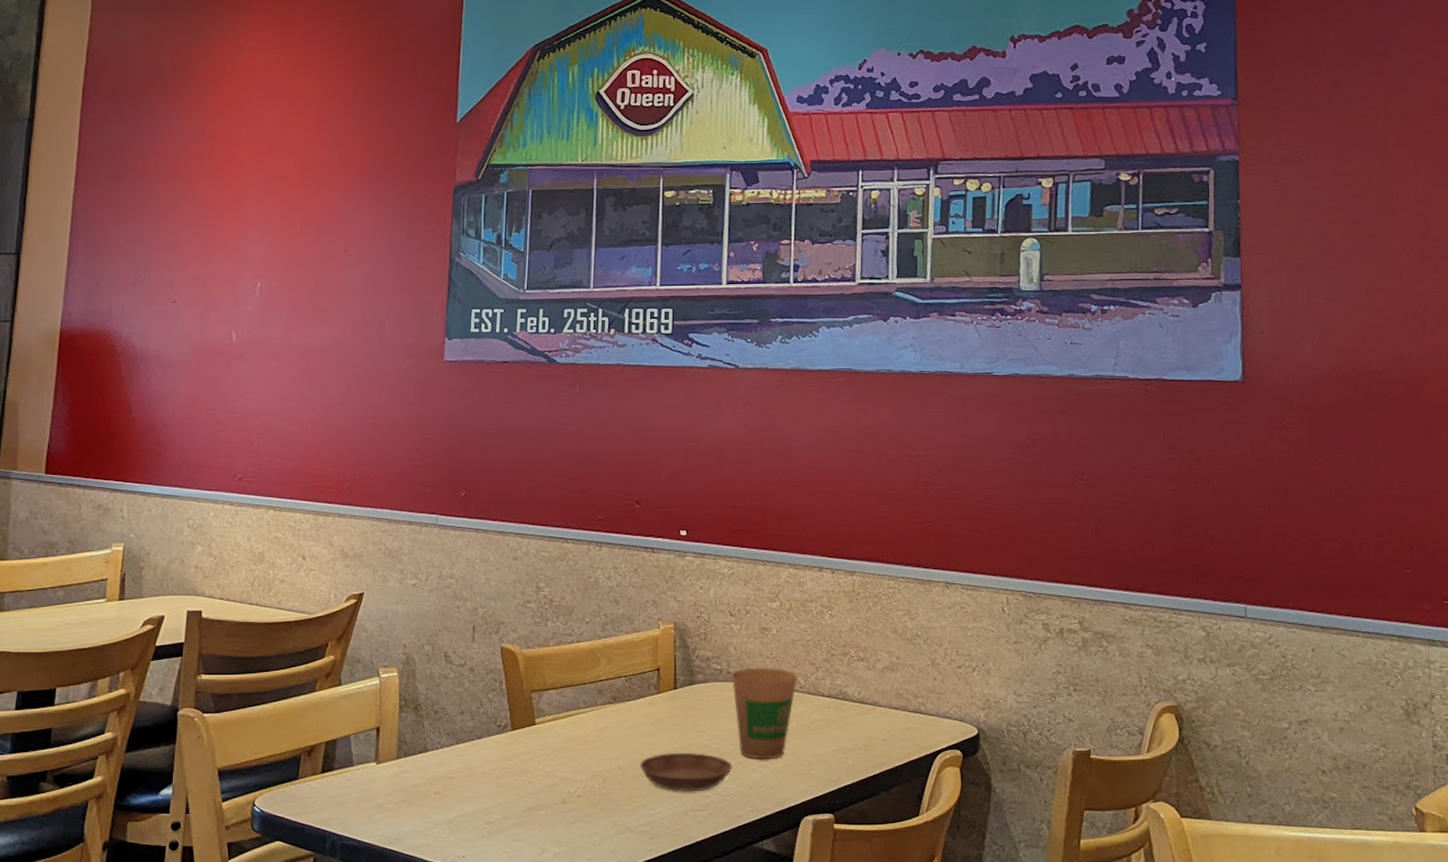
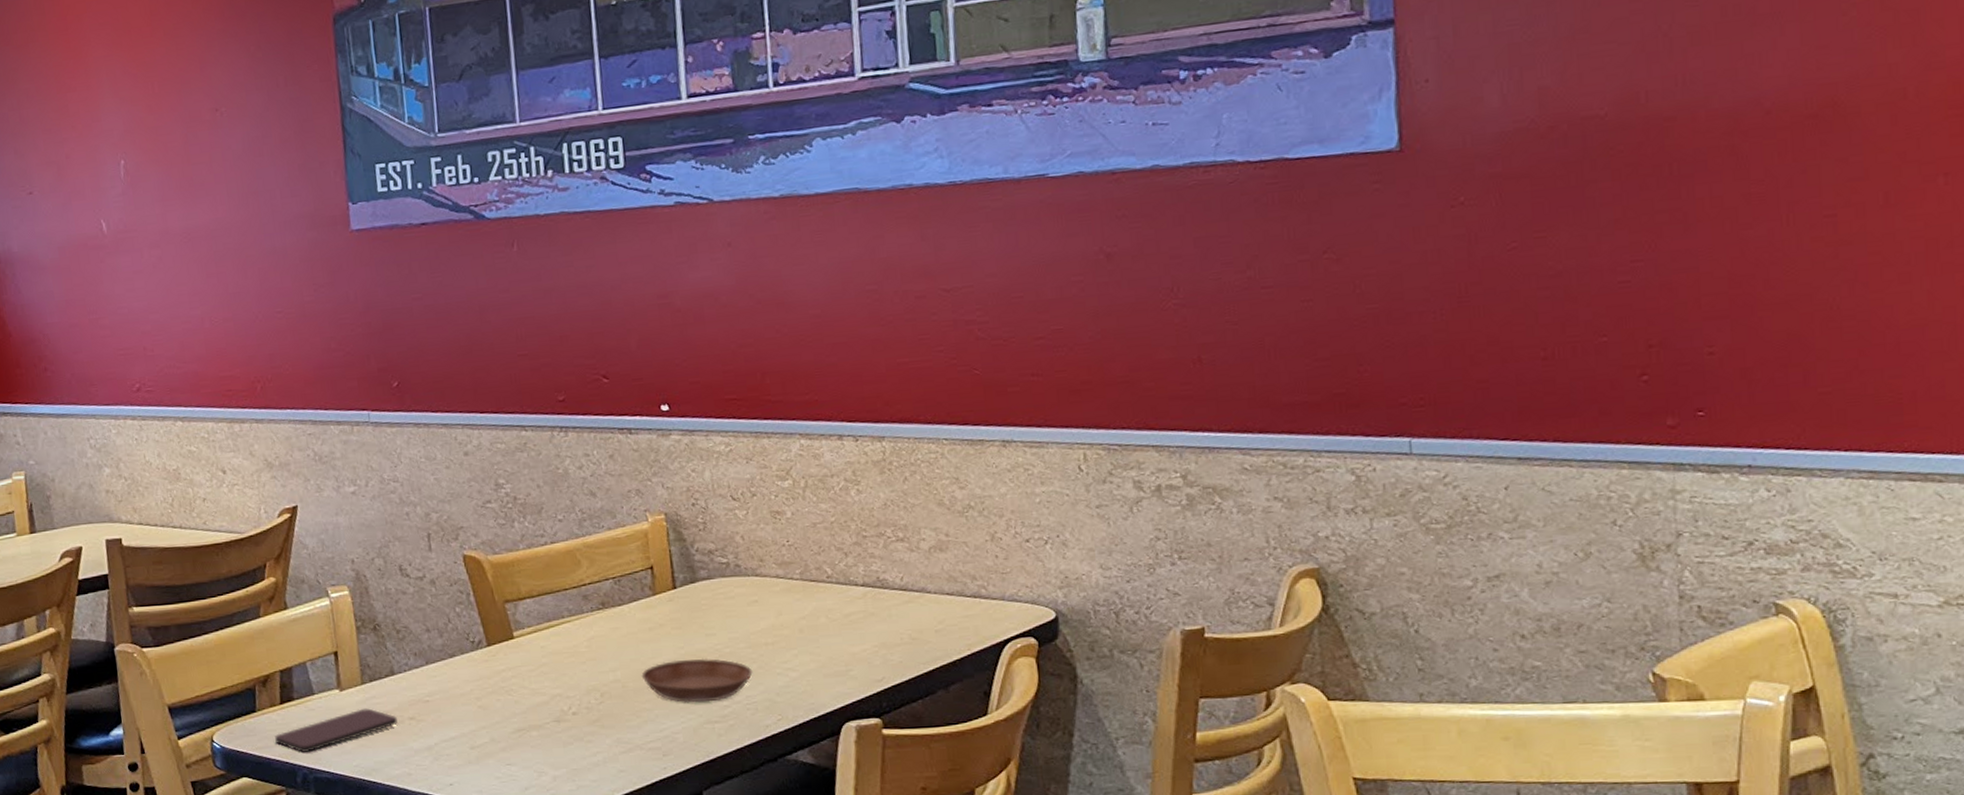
smartphone: none [312,781,424,821] -> present [275,708,398,753]
paper cup: present [732,667,798,760] -> none [741,556,823,662]

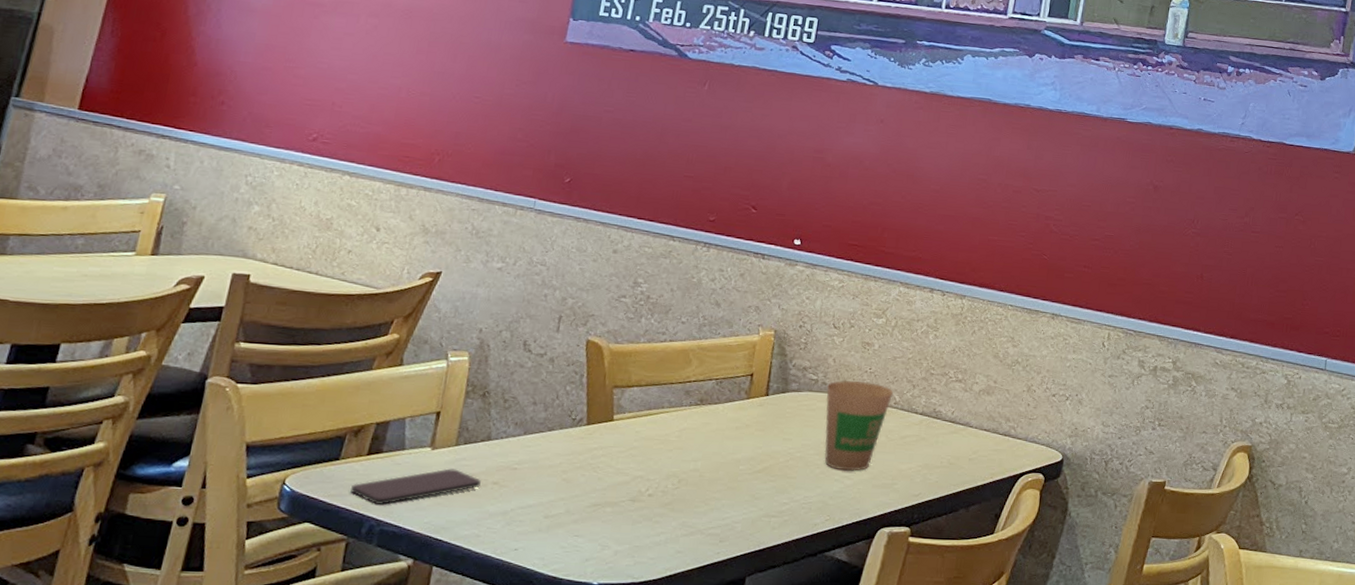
saucer: present [641,658,753,703] -> none [718,458,815,498]
paper cup: none [741,556,823,662] -> present [824,380,894,471]

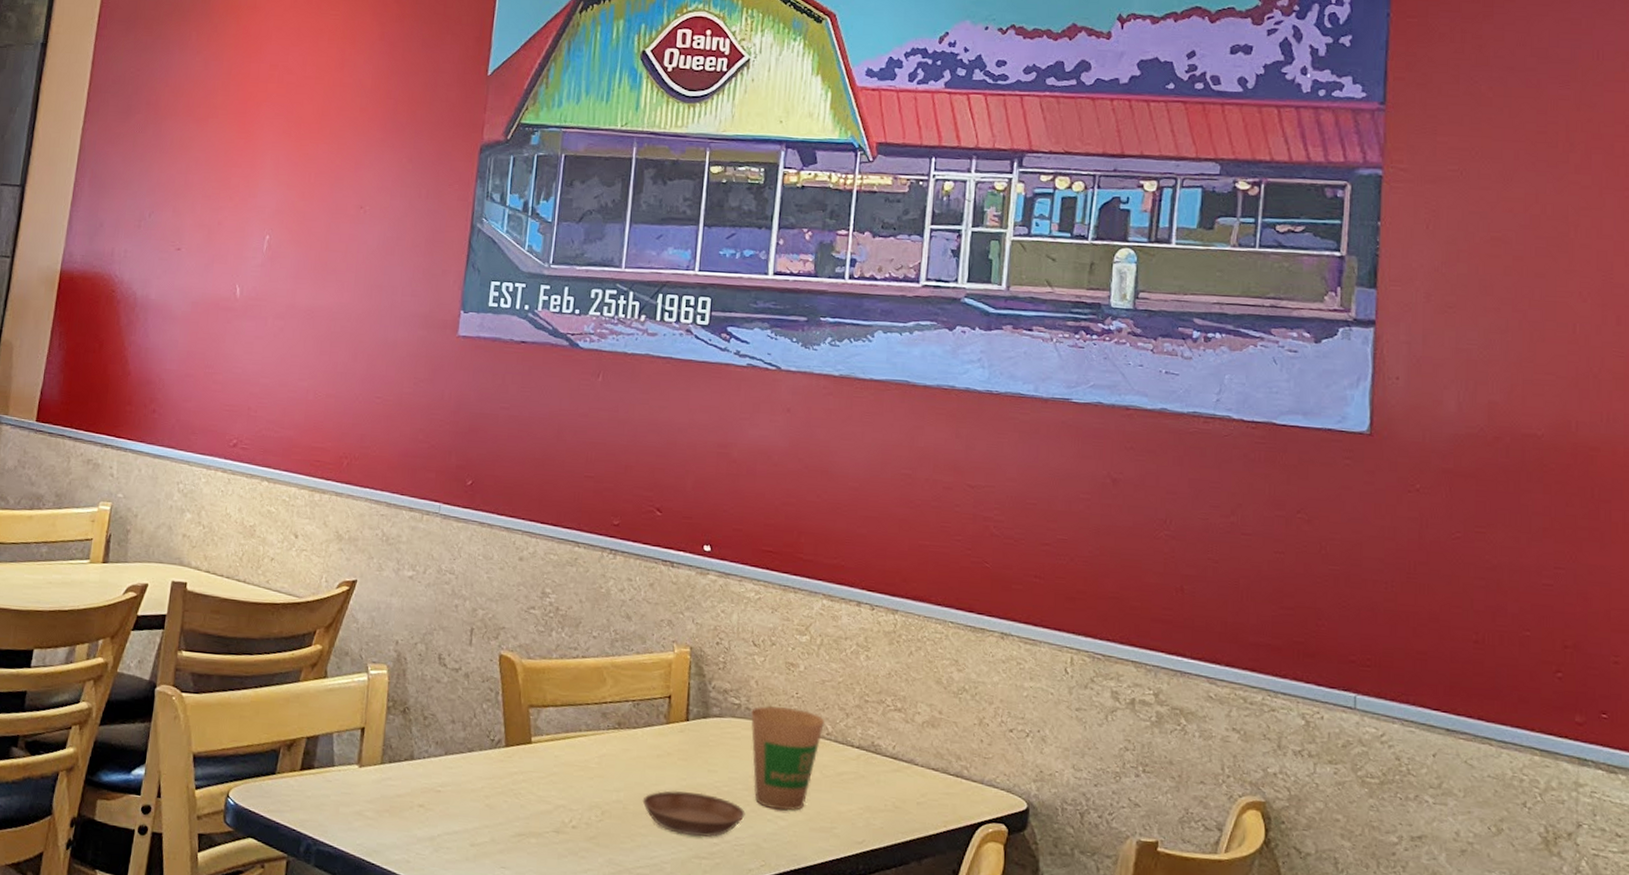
smartphone: present [350,468,481,505] -> none [288,788,407,824]
saucer: none [718,458,815,498] -> present [642,790,745,837]

